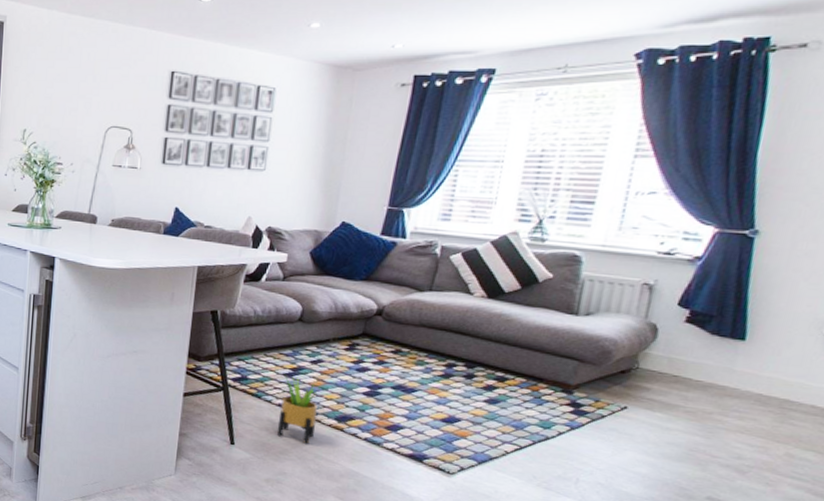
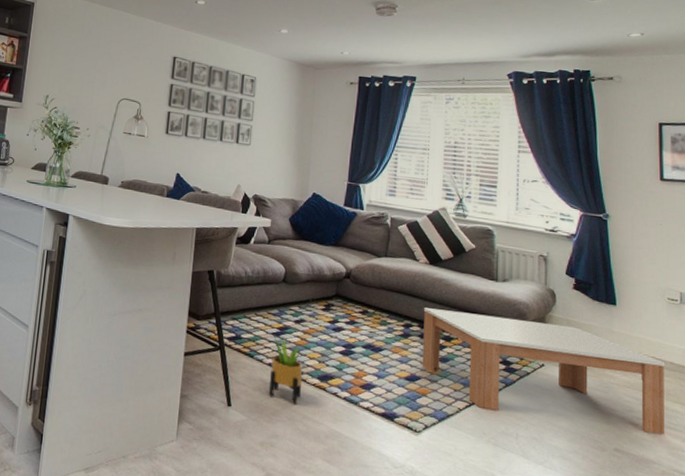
coffee table: none [464,346,804,484] -> present [422,307,665,435]

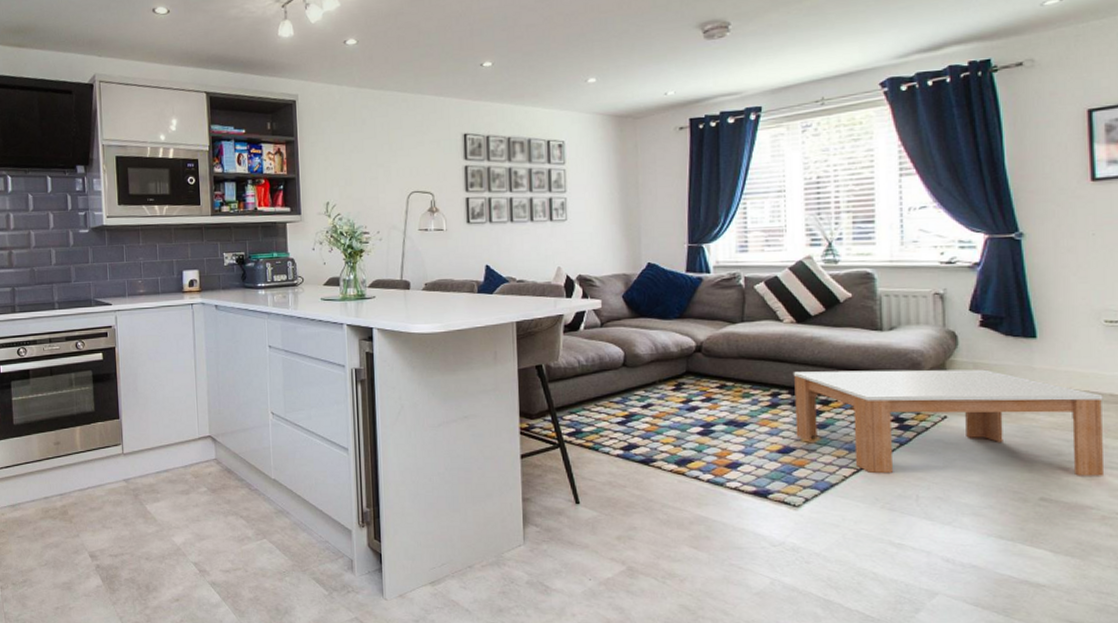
potted plant: present [269,336,304,406] -> none [619,424,658,495]

